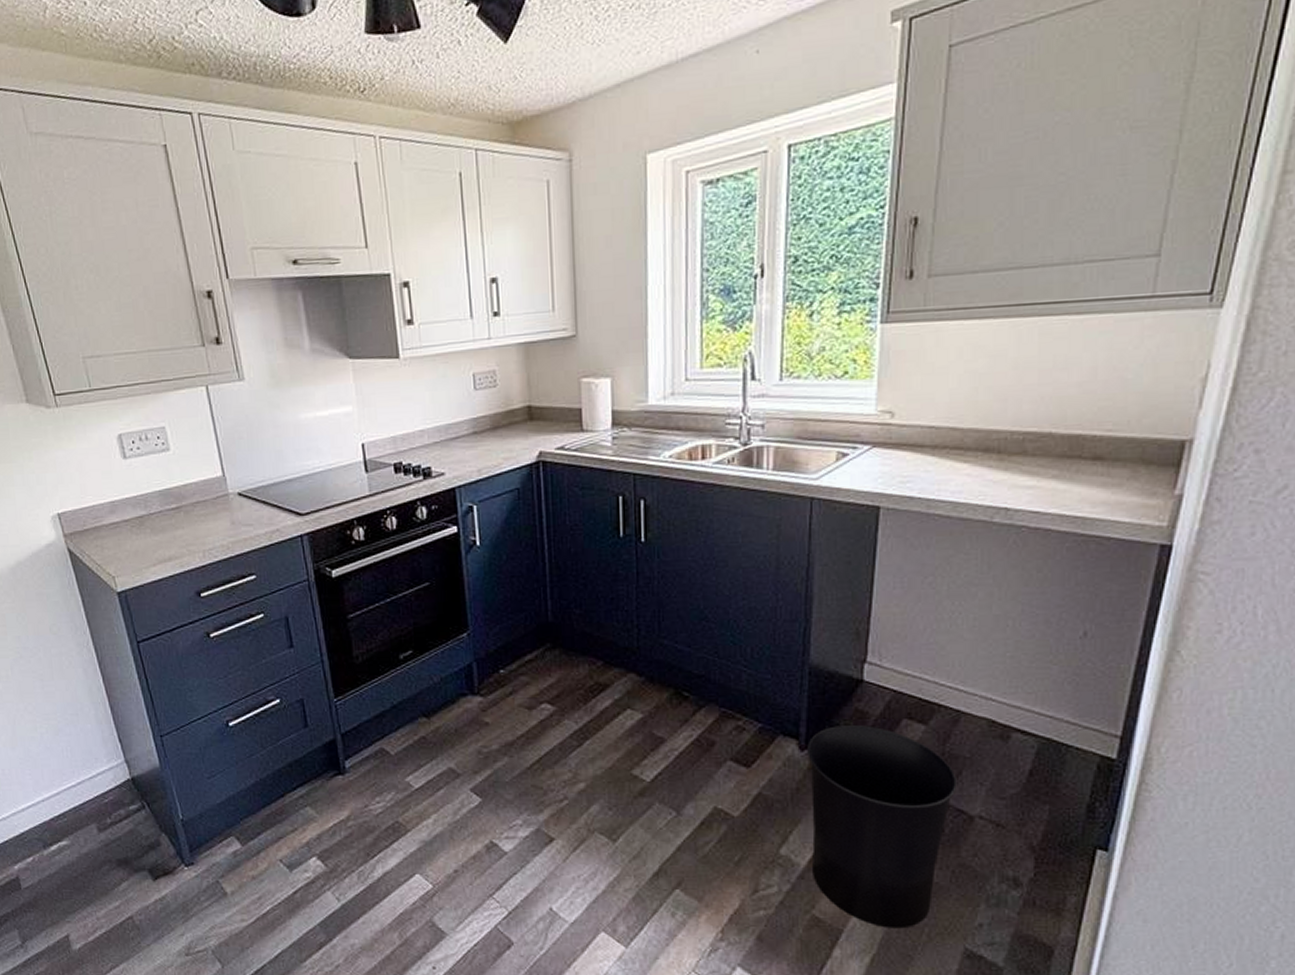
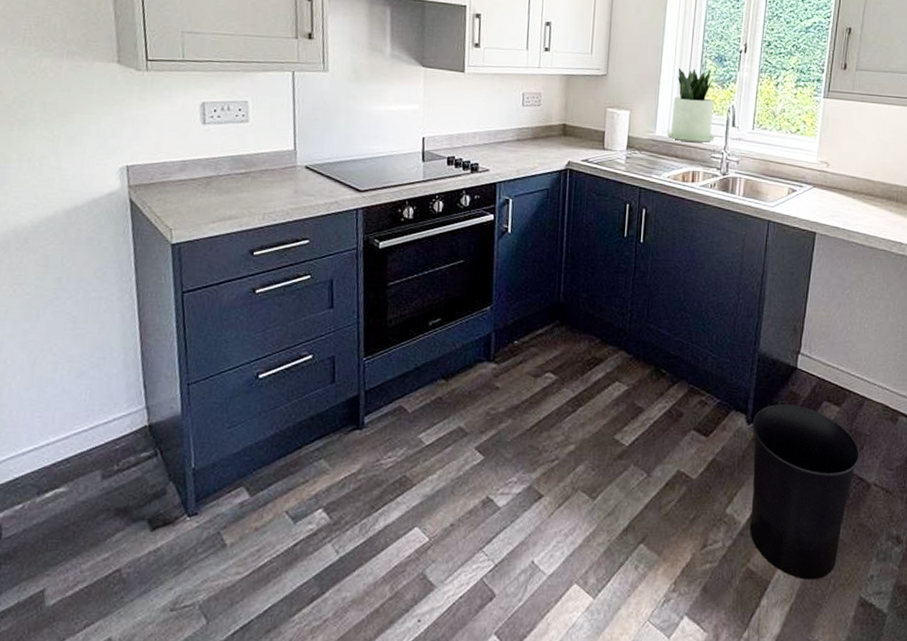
planter: none [662,306,730,409] -> present [666,67,716,143]

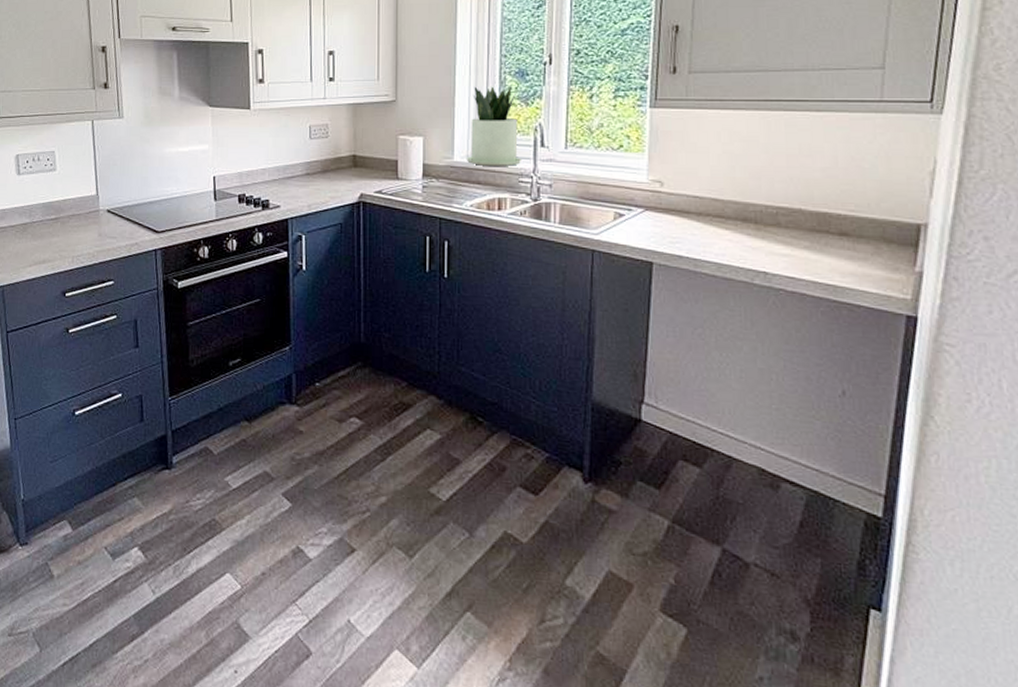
waste bin: present [750,403,860,580] -> none [591,461,732,675]

